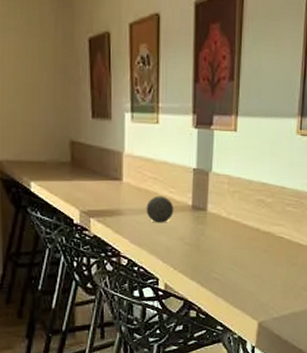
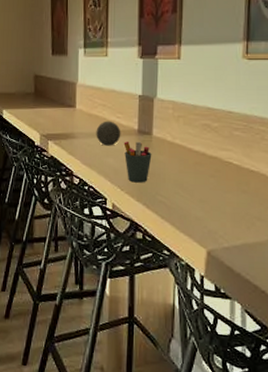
pen holder: none [177,218,206,261] -> present [123,142,152,183]

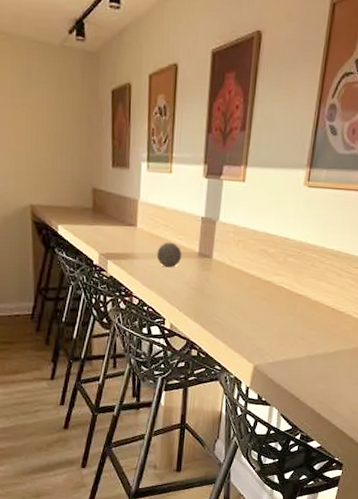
pen holder: present [123,142,152,183] -> none [184,264,211,304]

